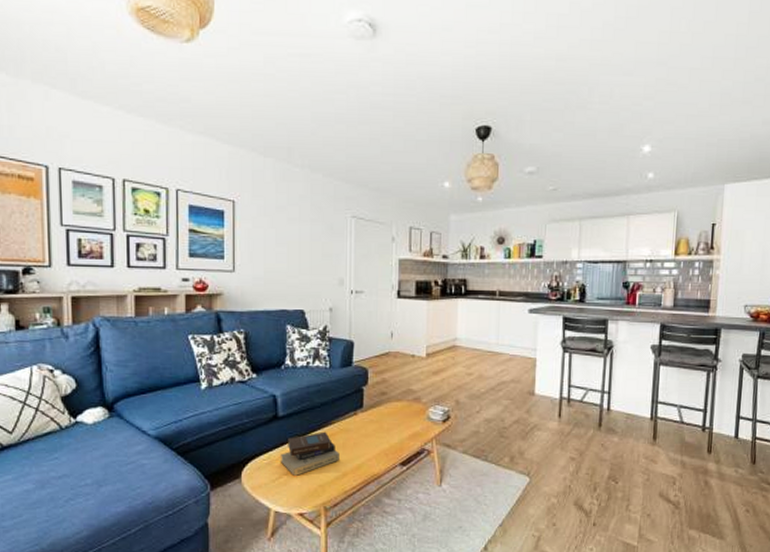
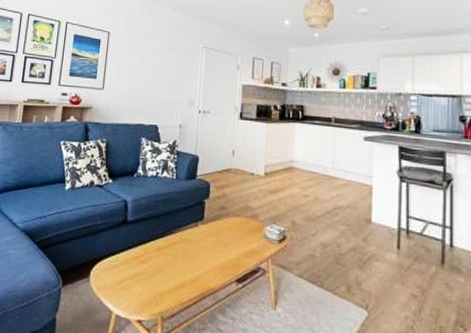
books: present [281,431,339,477] -> none [126,239,179,282]

